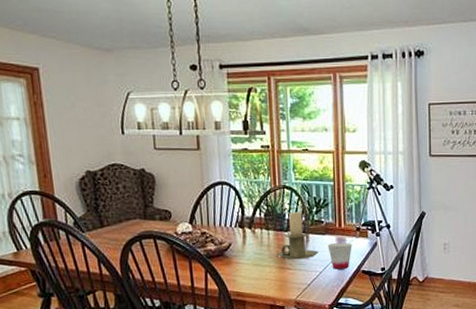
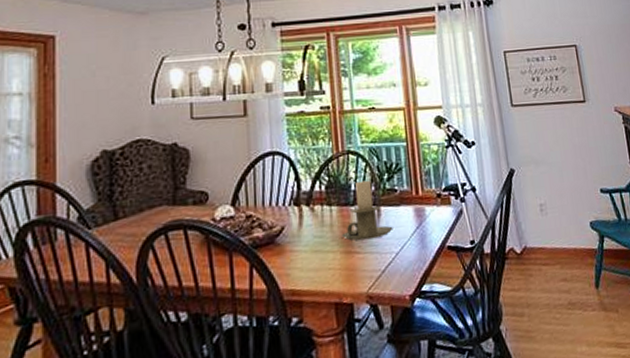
cup: present [328,243,352,269] -> none [404,213,434,248]

